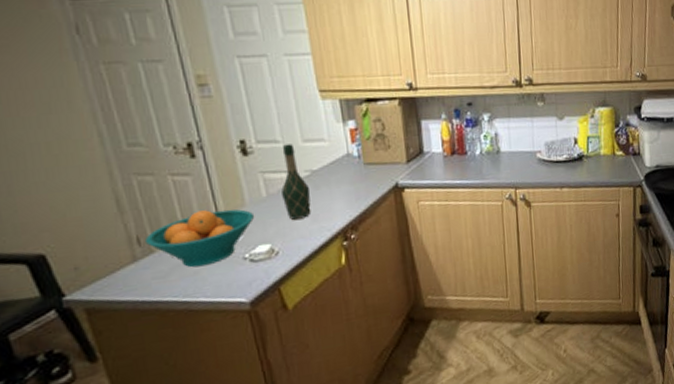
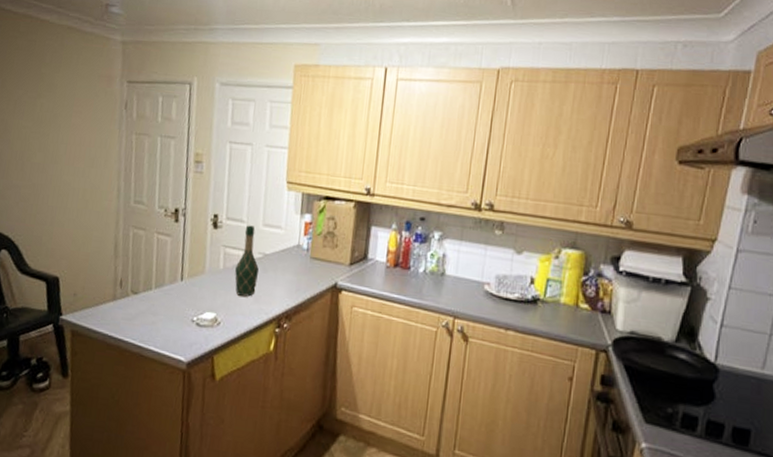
fruit bowl: present [144,209,255,268] -> none [125,269,210,319]

